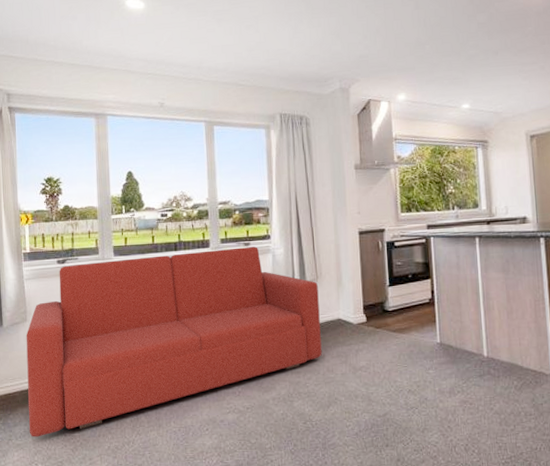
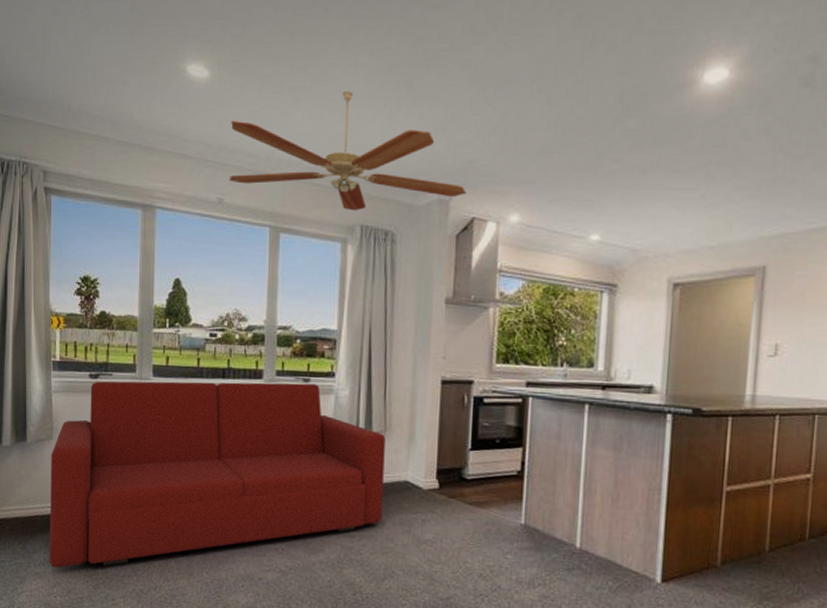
ceiling fan: none [166,10,362,103] -> present [230,91,467,211]

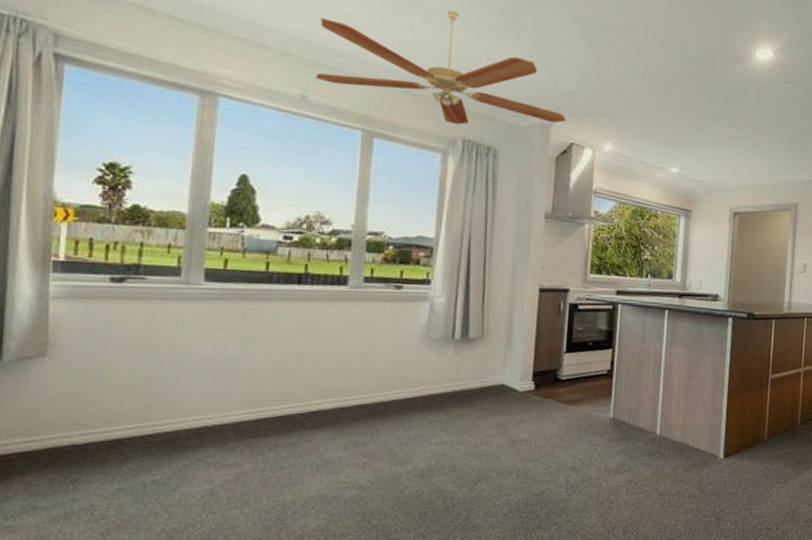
sofa: present [49,381,386,568] -> none [29,285,483,517]

